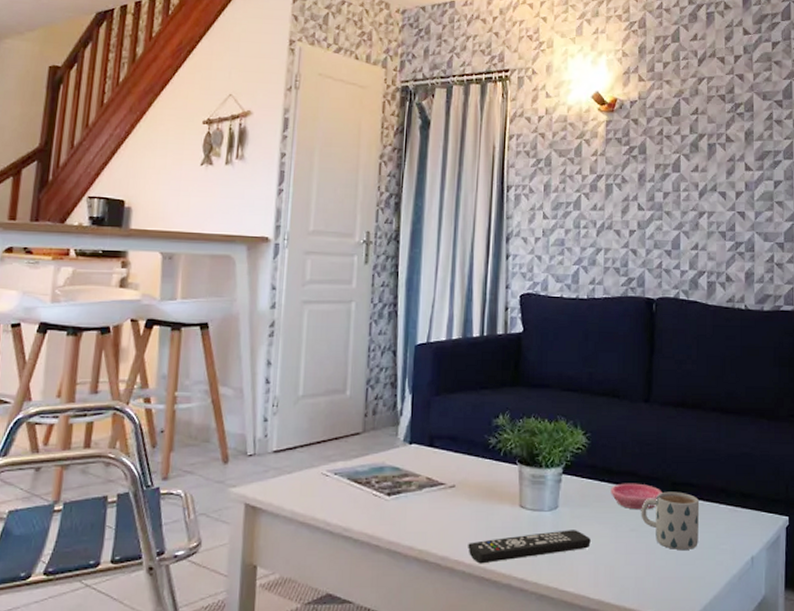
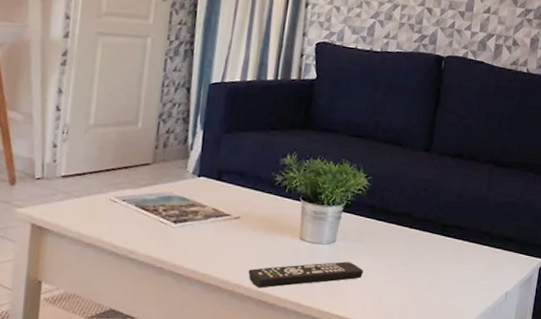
saucer: present [611,483,662,510] -> none [385,223,433,248]
mug: present [641,491,700,549] -> none [411,232,466,284]

